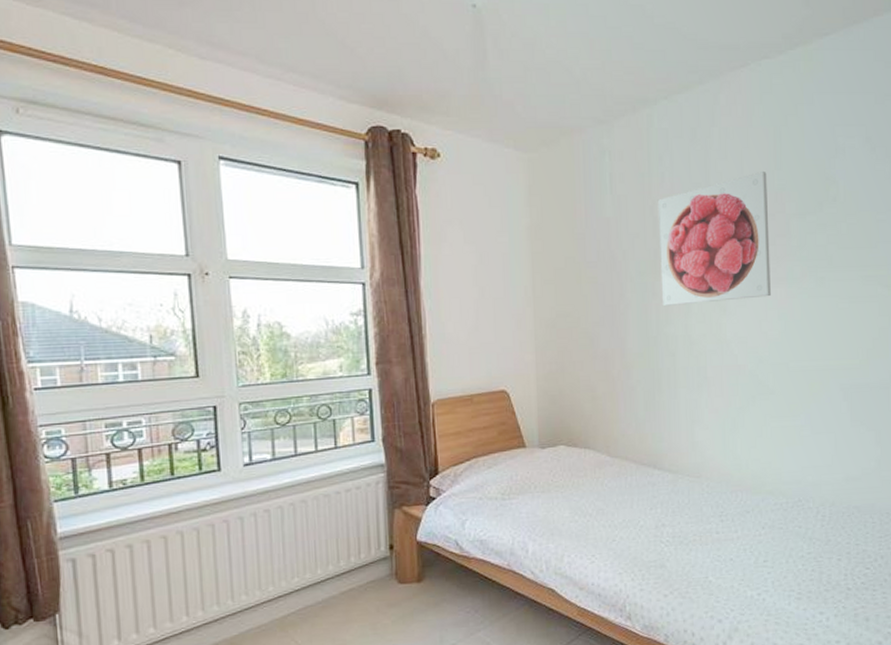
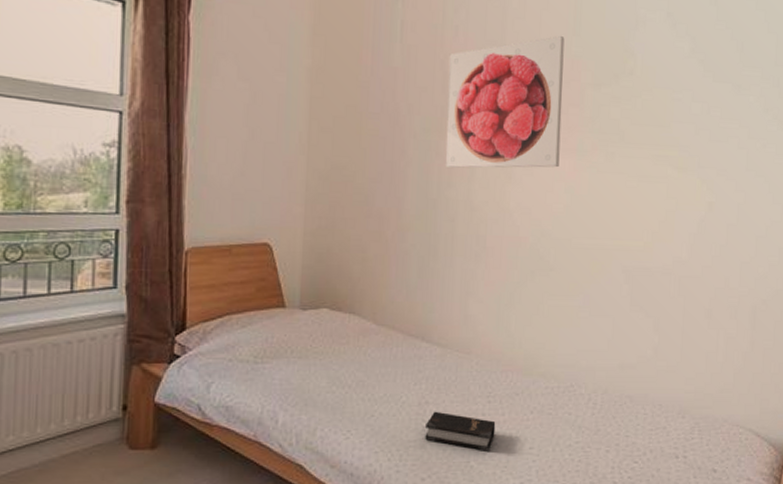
hardback book: none [664,532,730,567] -> present [425,411,496,451]

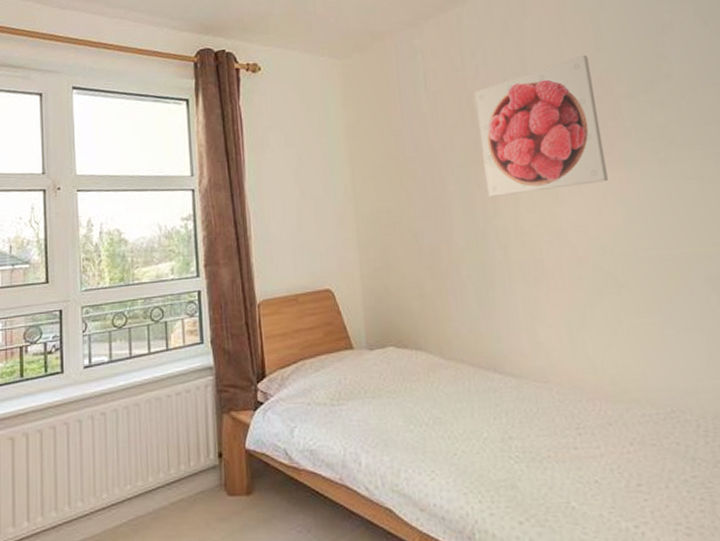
hardback book: present [425,411,496,451] -> none [513,446,594,490]

